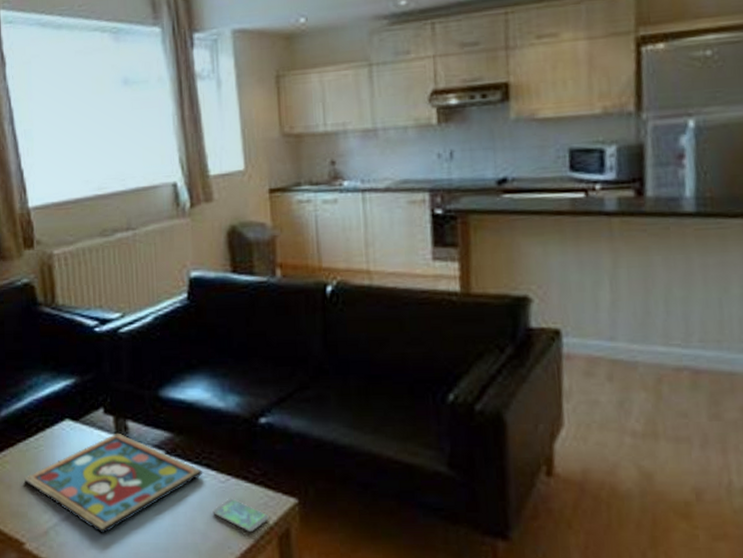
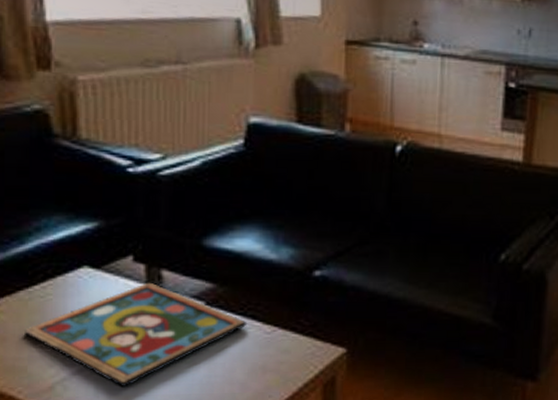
smartphone: present [212,499,269,531] -> none [255,349,315,380]

